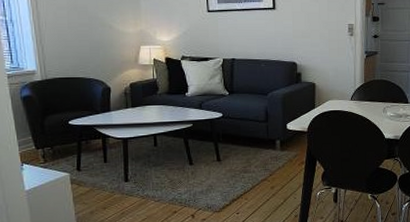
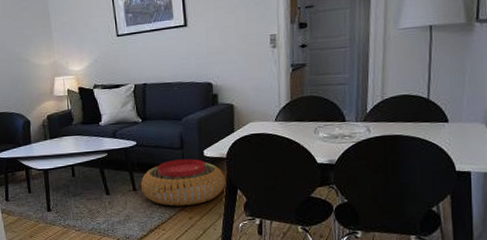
pouf: none [225,131,305,176] -> present [140,159,225,206]

